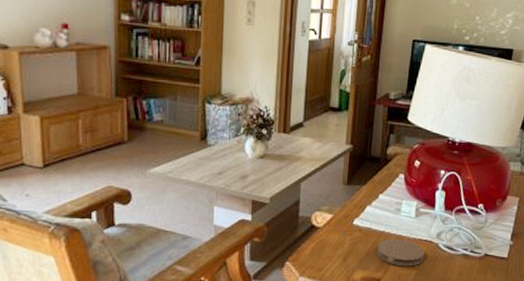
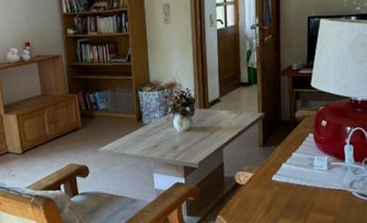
coaster: present [376,238,425,267] -> none [295,190,341,214]

